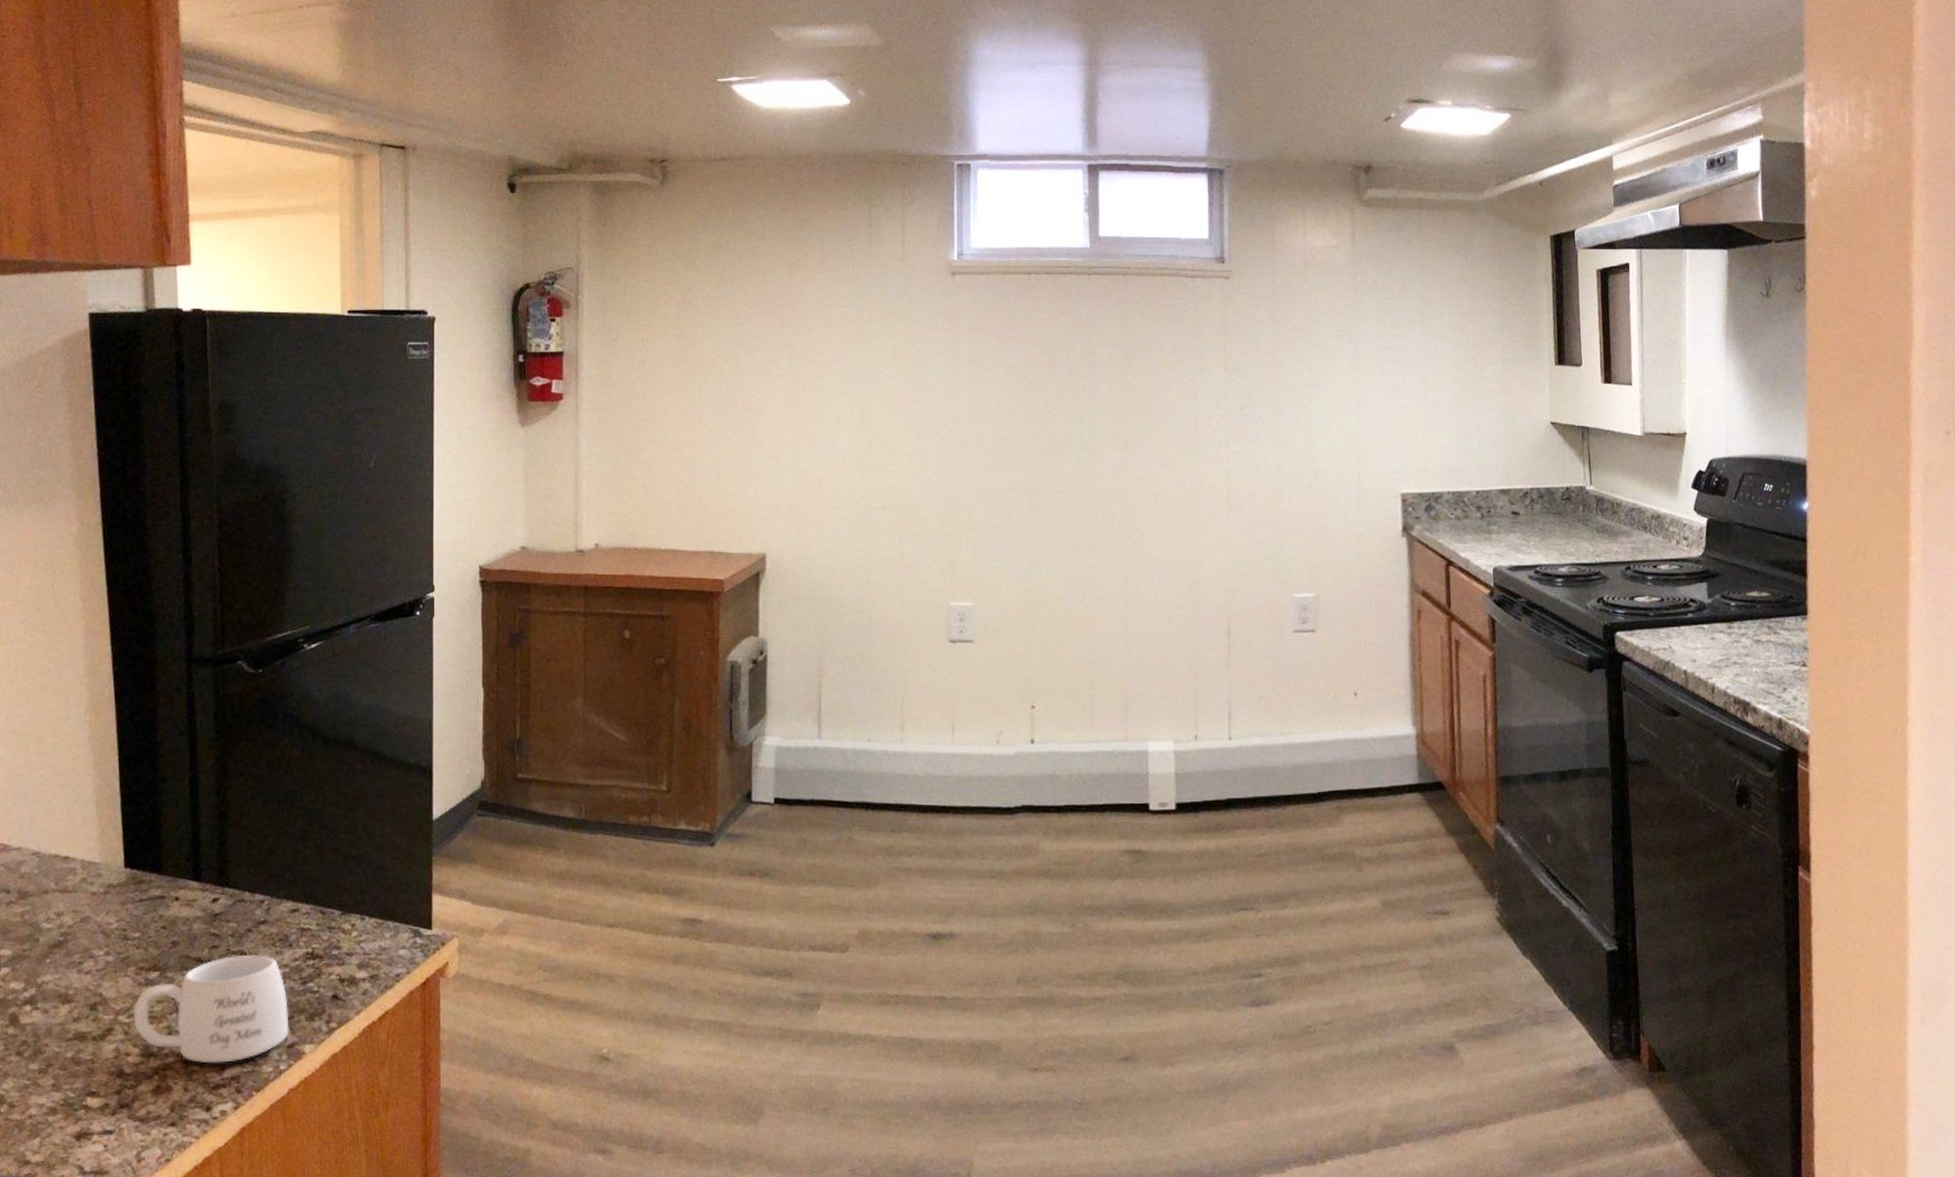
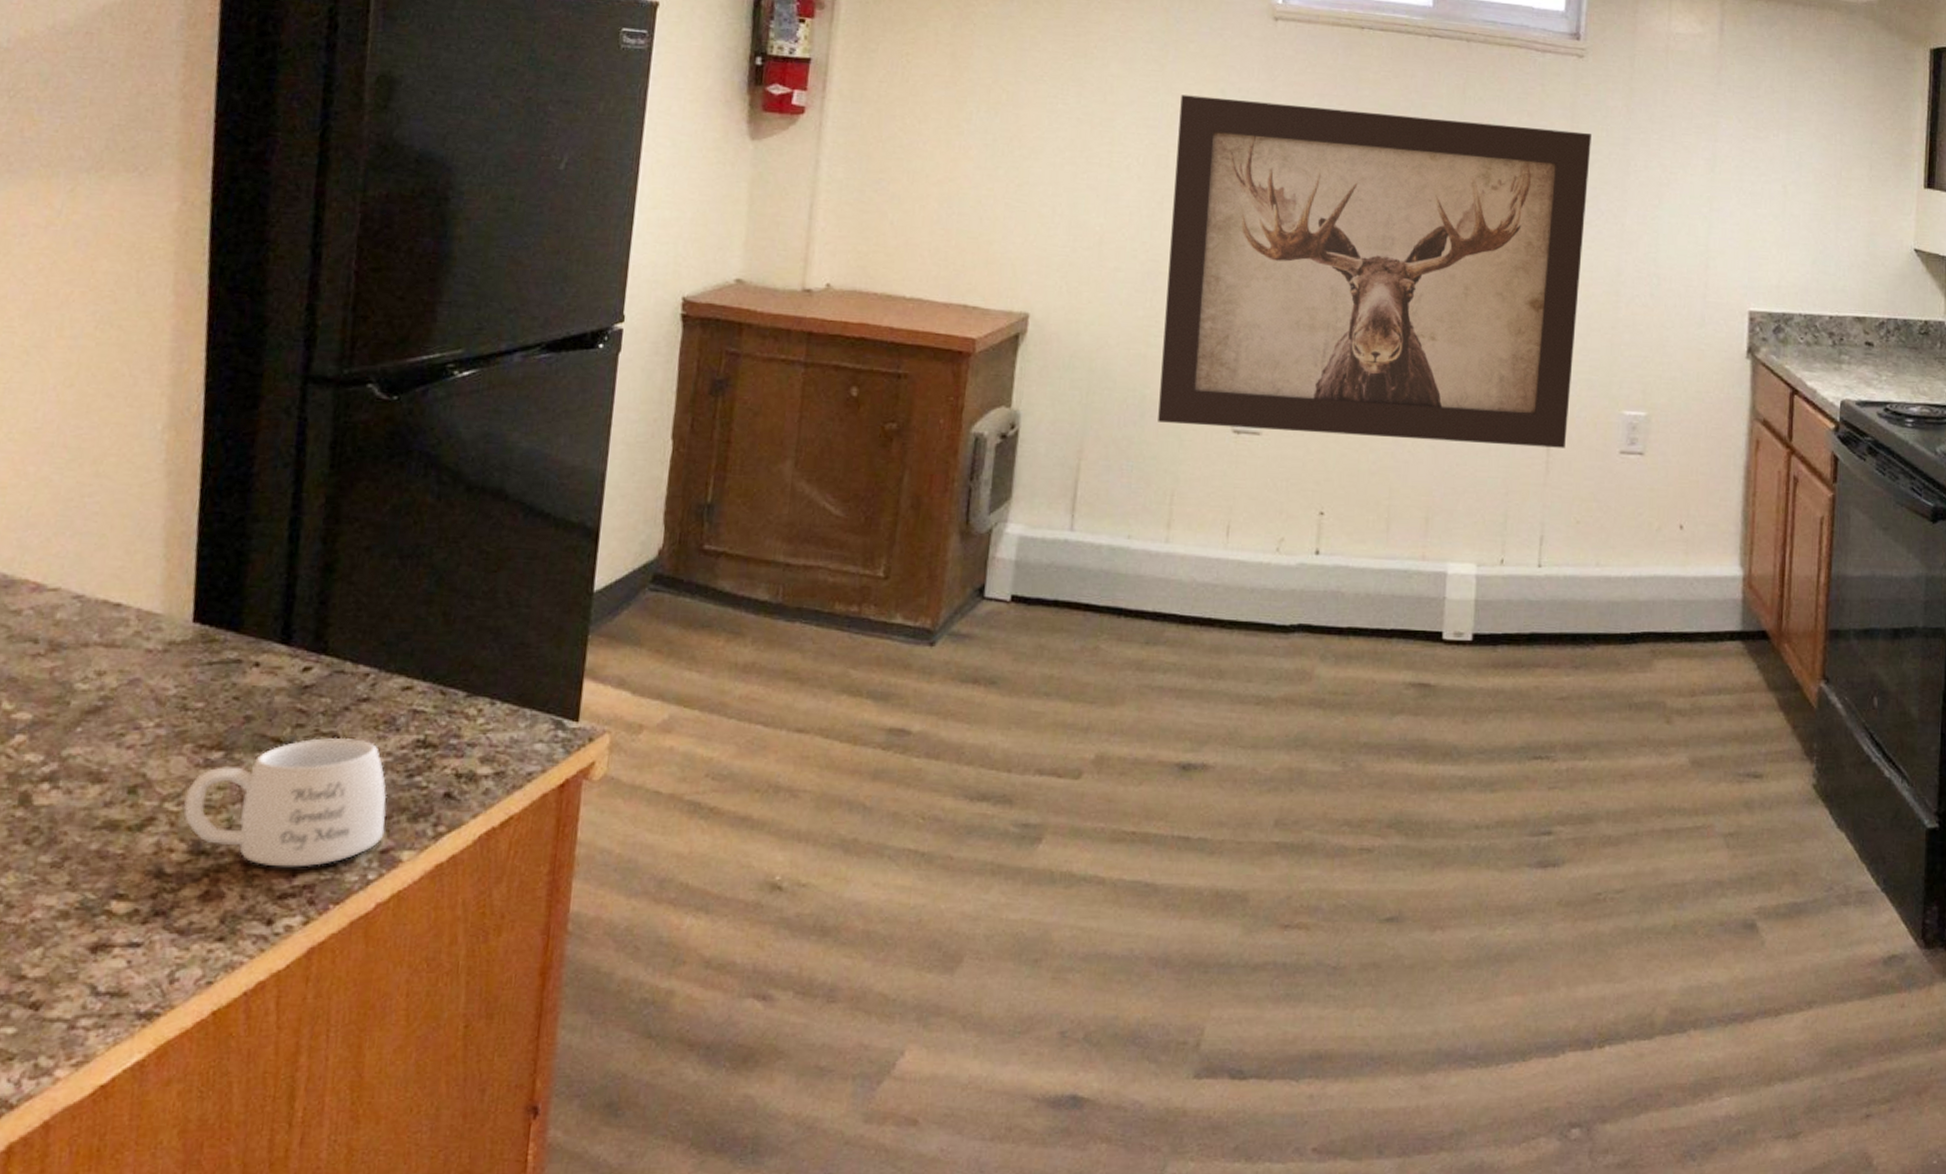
wall art: none [877,346,1244,639] -> present [1158,95,1591,448]

